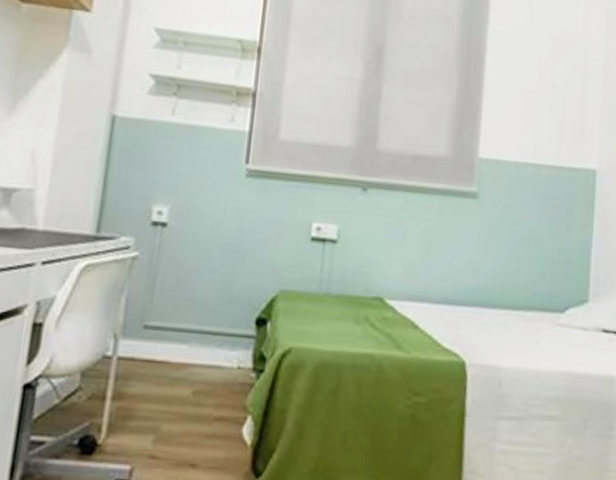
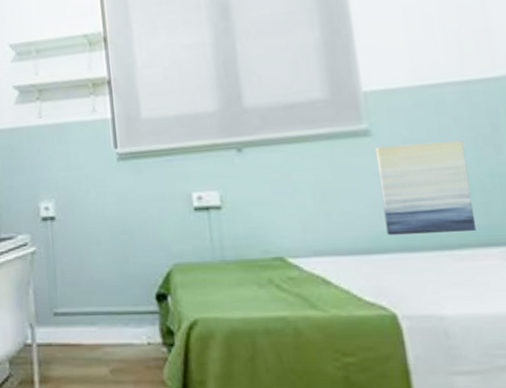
wall art: none [472,210,546,296] -> present [374,140,476,235]

